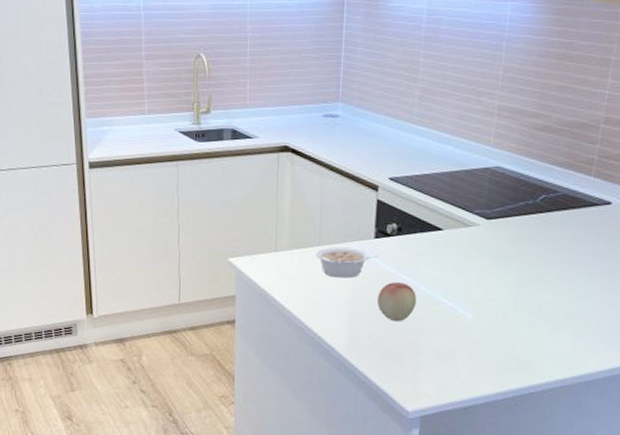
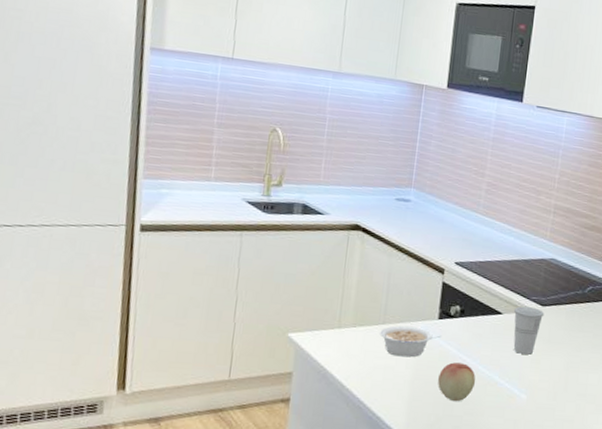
cup: none [455,221,490,272] -> present [513,306,545,355]

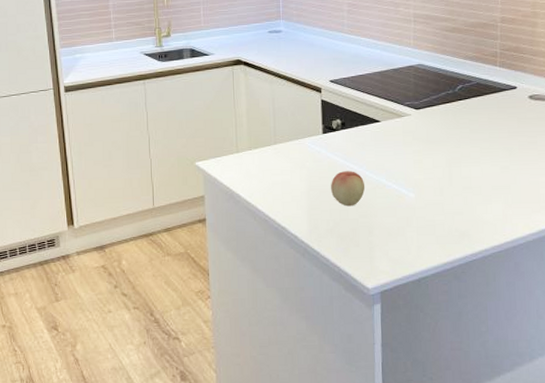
legume: present [380,325,441,358] -> none [273,143,327,172]
cup: present [513,306,545,355] -> none [390,112,420,156]

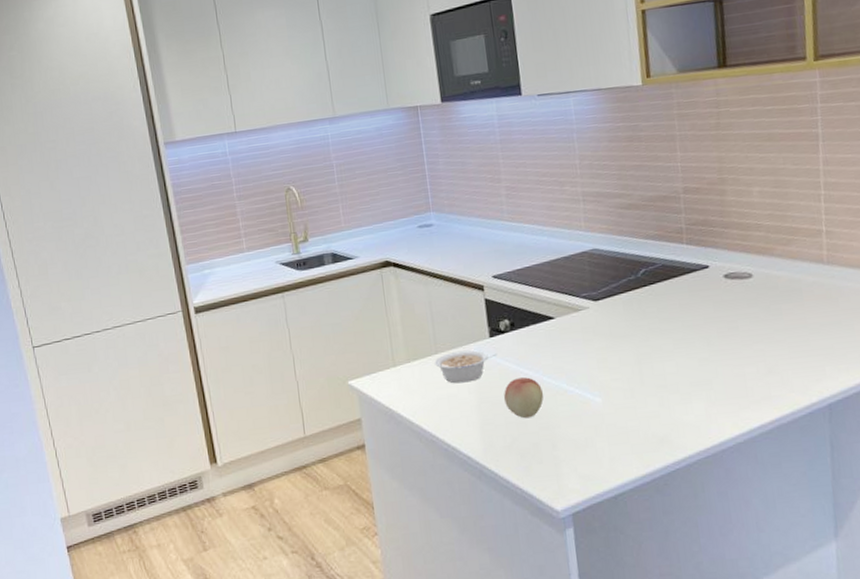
legume: none [273,143,327,172] -> present [434,350,496,384]

